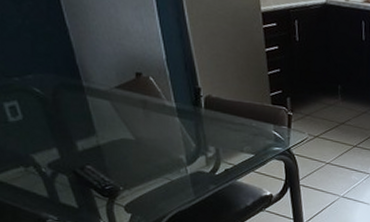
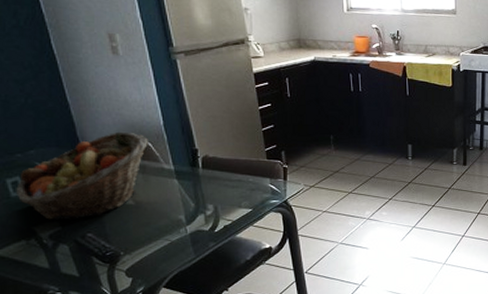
fruit basket: none [14,62,150,150] -> present [16,131,148,220]

